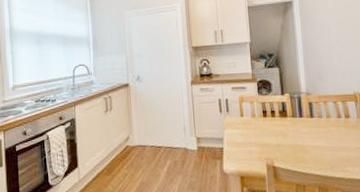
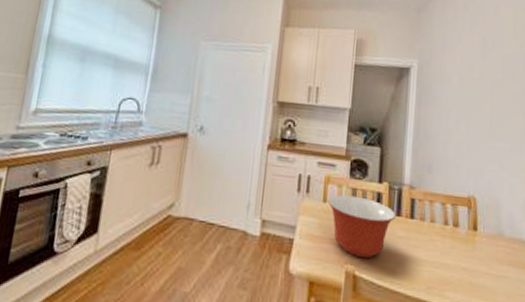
mixing bowl: none [245,108,299,154] -> present [328,194,396,259]

